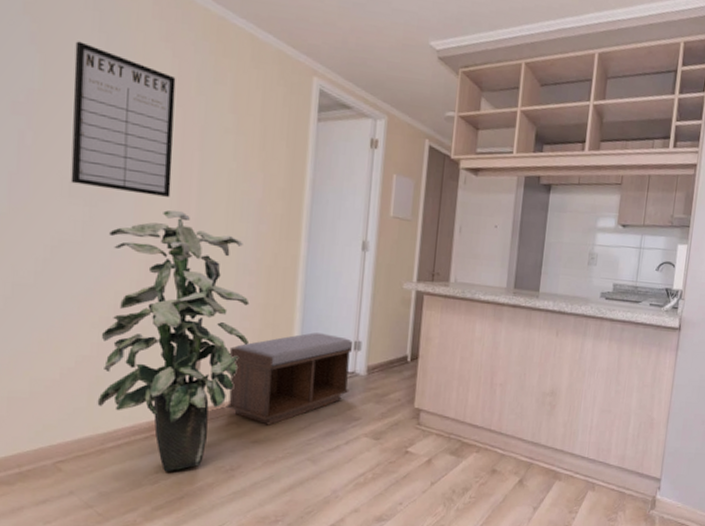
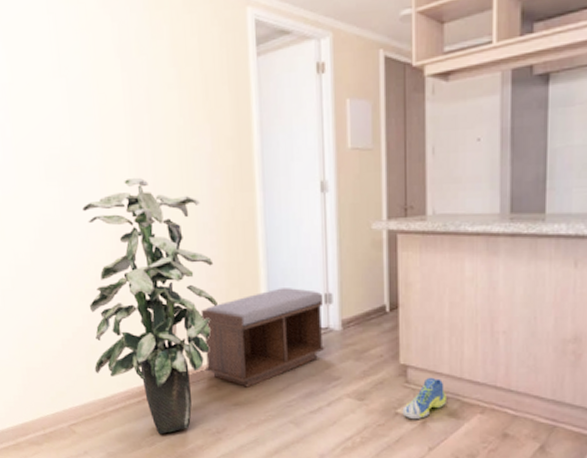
writing board: present [71,41,176,198] -> none [31,28,128,167]
sneaker: none [411,420,450,458] -> present [402,377,446,420]

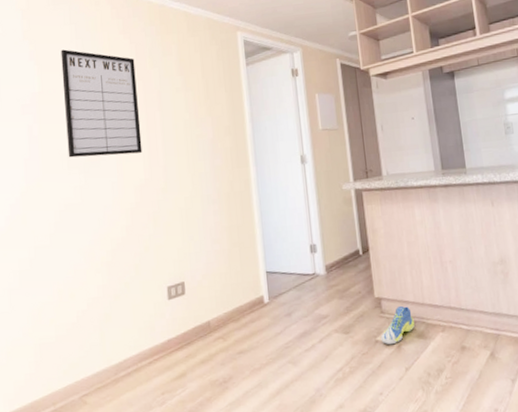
writing board: none [31,28,128,167] -> present [61,49,142,158]
indoor plant: present [82,177,217,435] -> none [101,162,221,393]
bench: present [201,288,325,387] -> none [206,242,314,335]

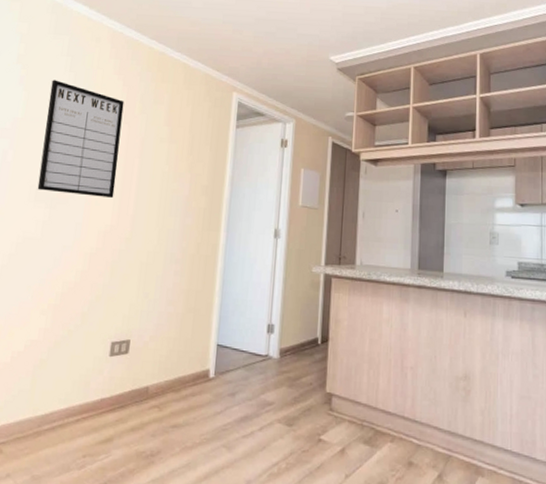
sneaker: present [381,305,415,345] -> none [324,405,363,447]

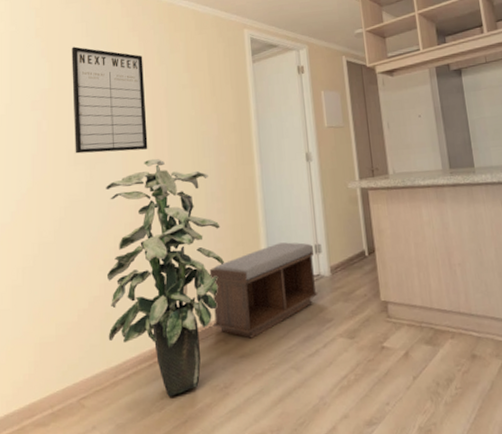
indoor plant: none [39,208,175,457] -> present [106,158,224,397]
bench: none [150,316,266,409] -> present [209,242,318,338]

